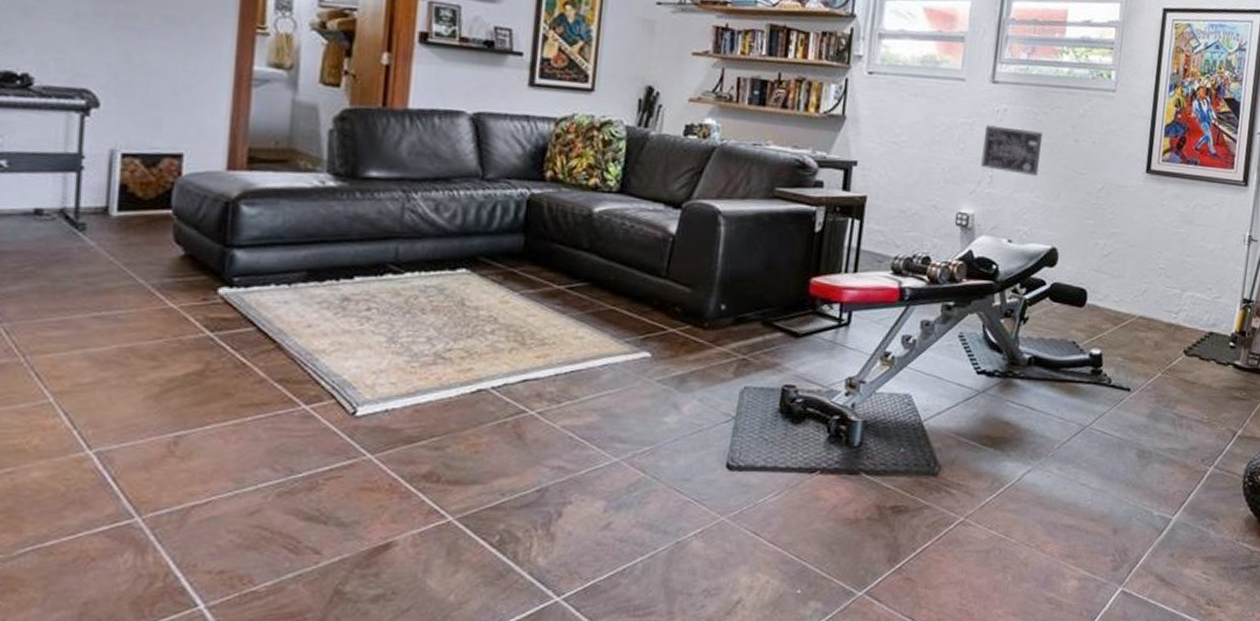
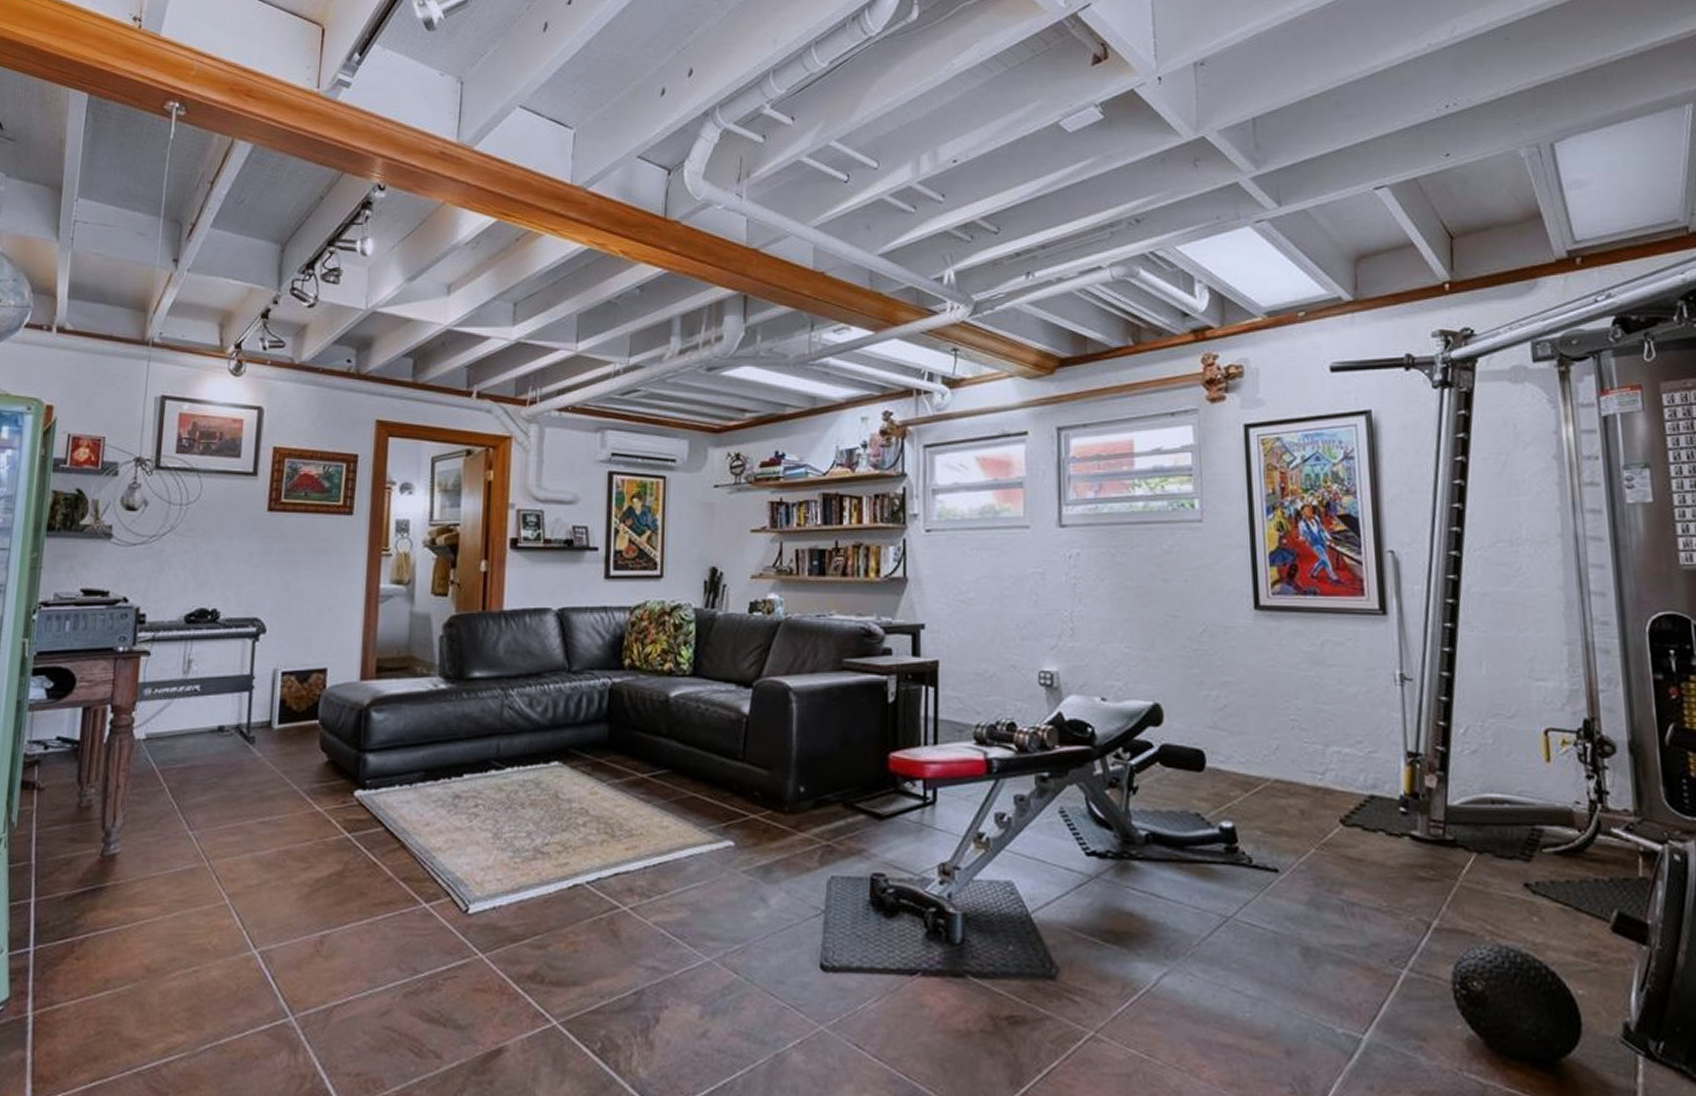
wall art: present [981,125,1043,176] -> none [1058,572,1127,623]

